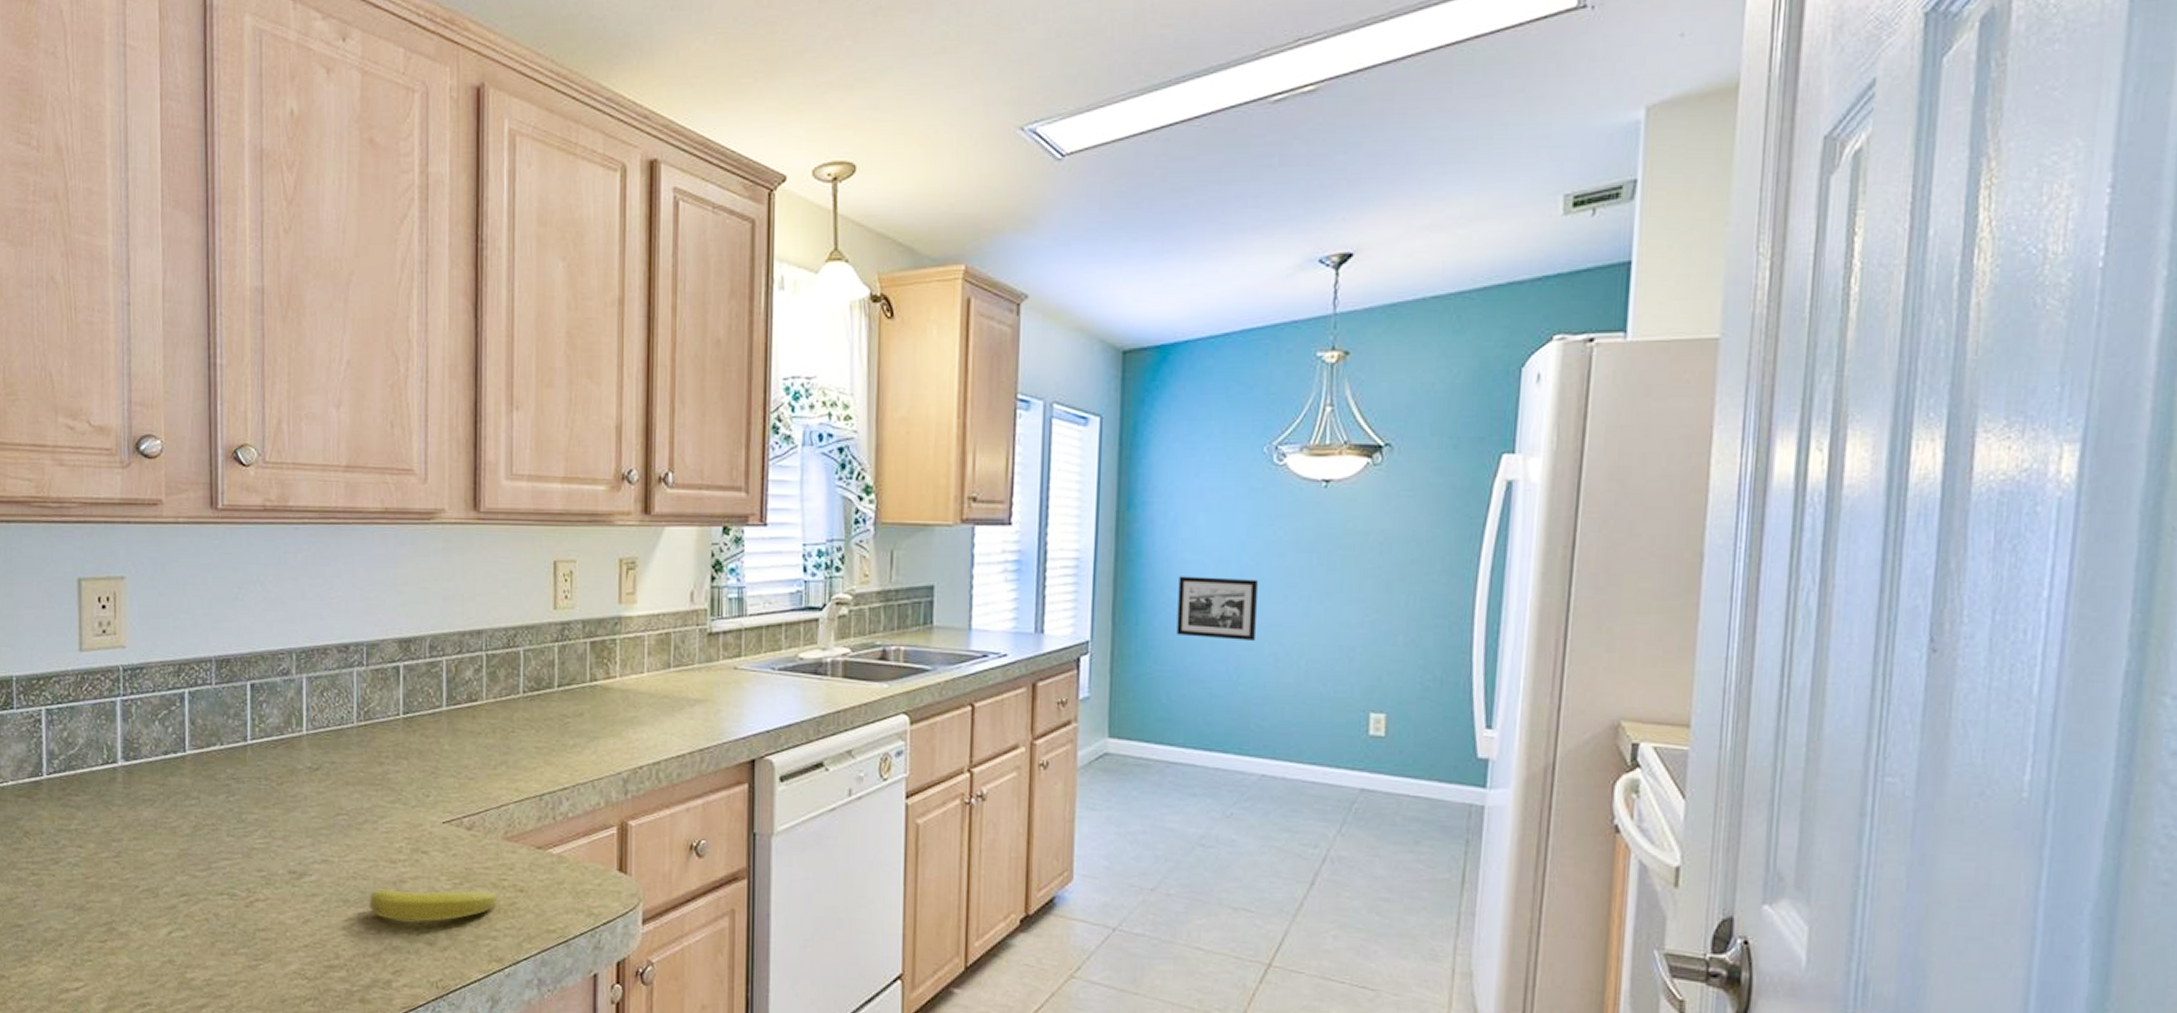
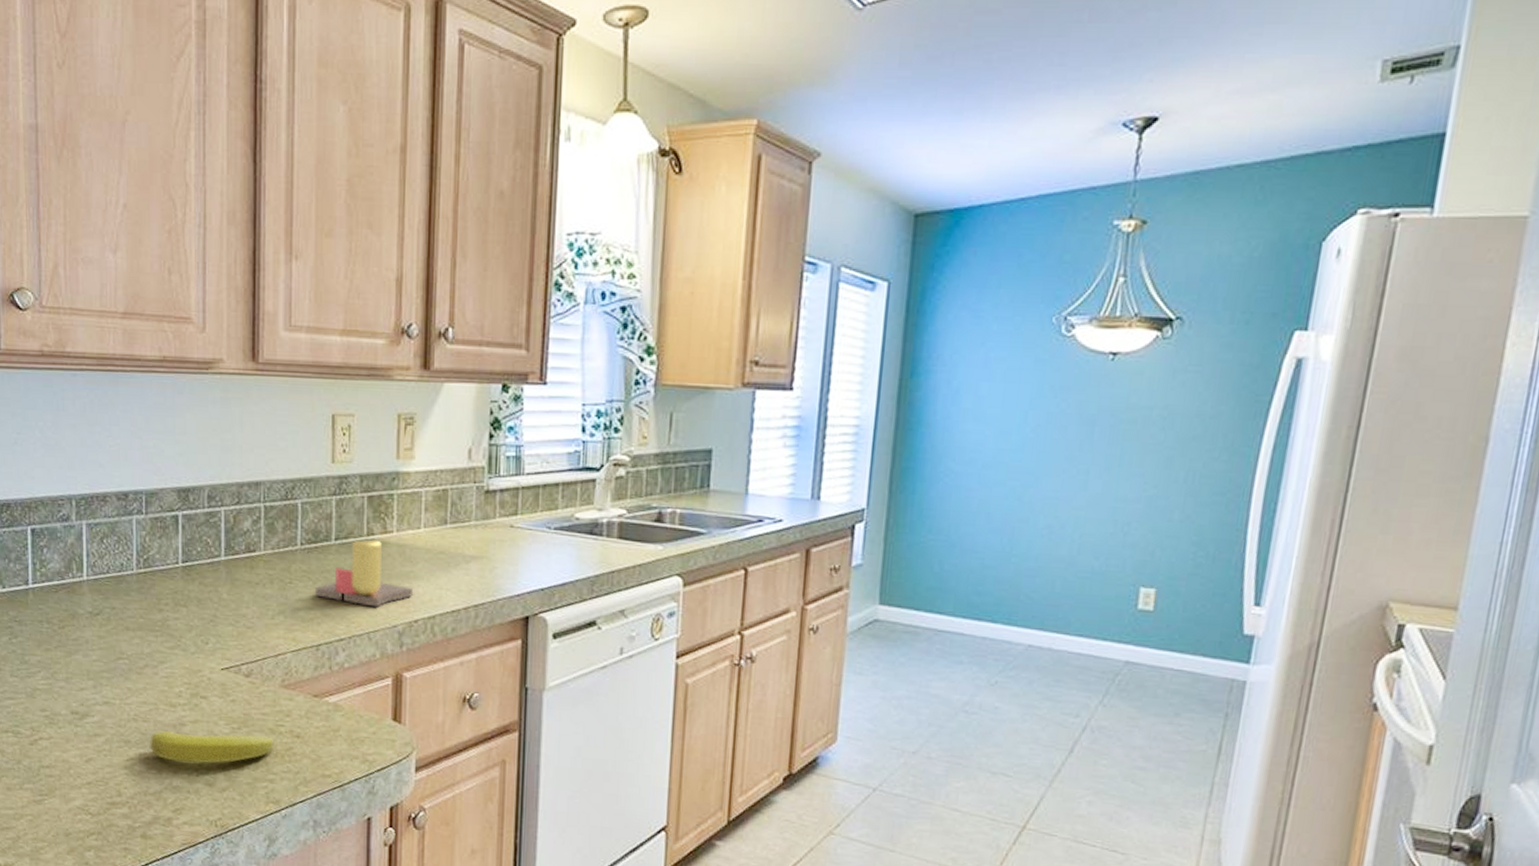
candle: none [537,685,638,755] -> present [314,539,414,608]
picture frame: present [1176,576,1258,641] -> none [952,446,1037,513]

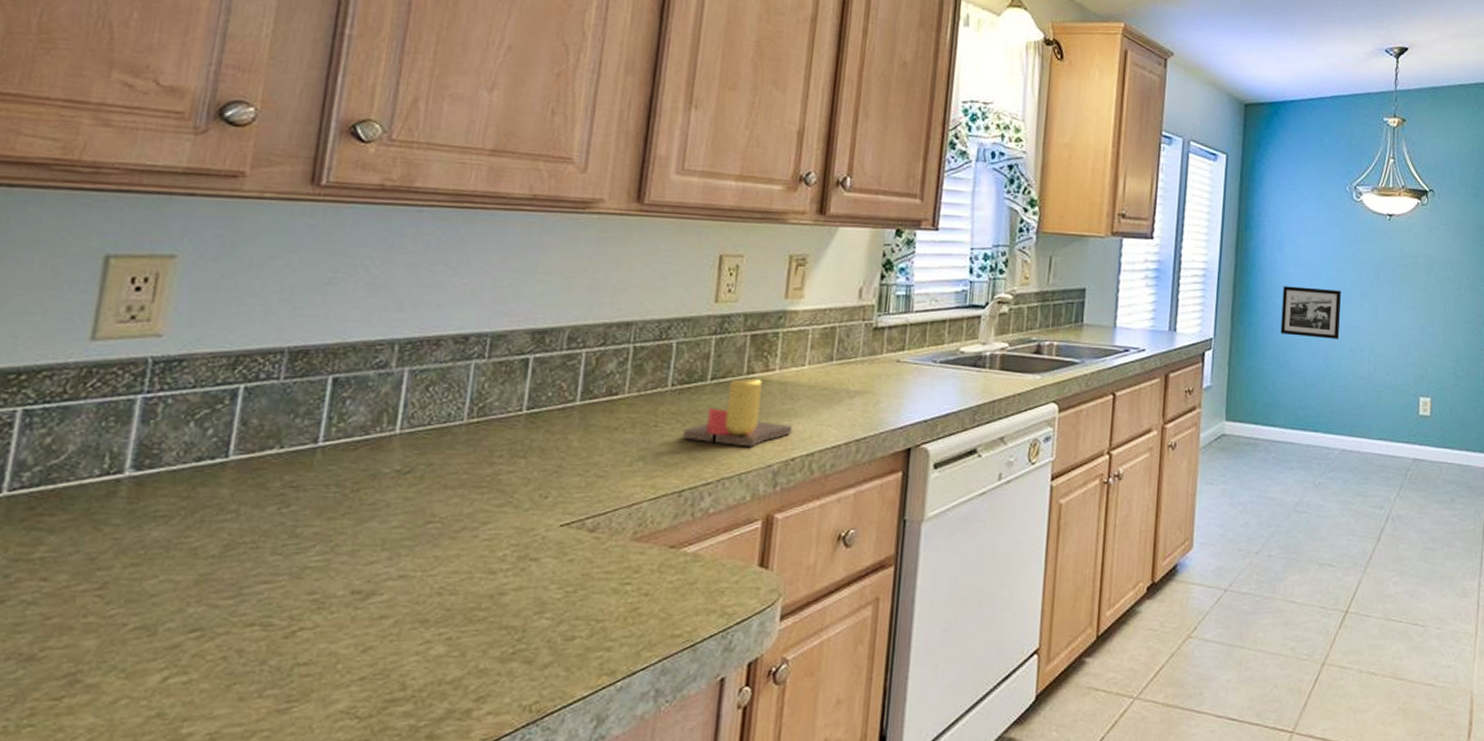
banana: present [149,730,274,764] -> none [453,596,617,639]
picture frame: none [952,446,1037,513] -> present [1280,286,1341,339]

